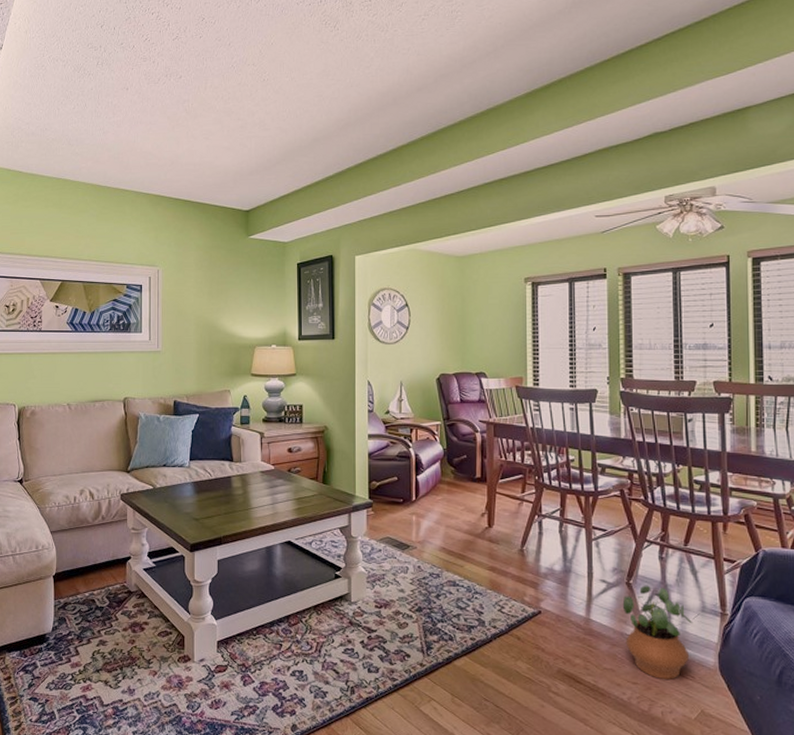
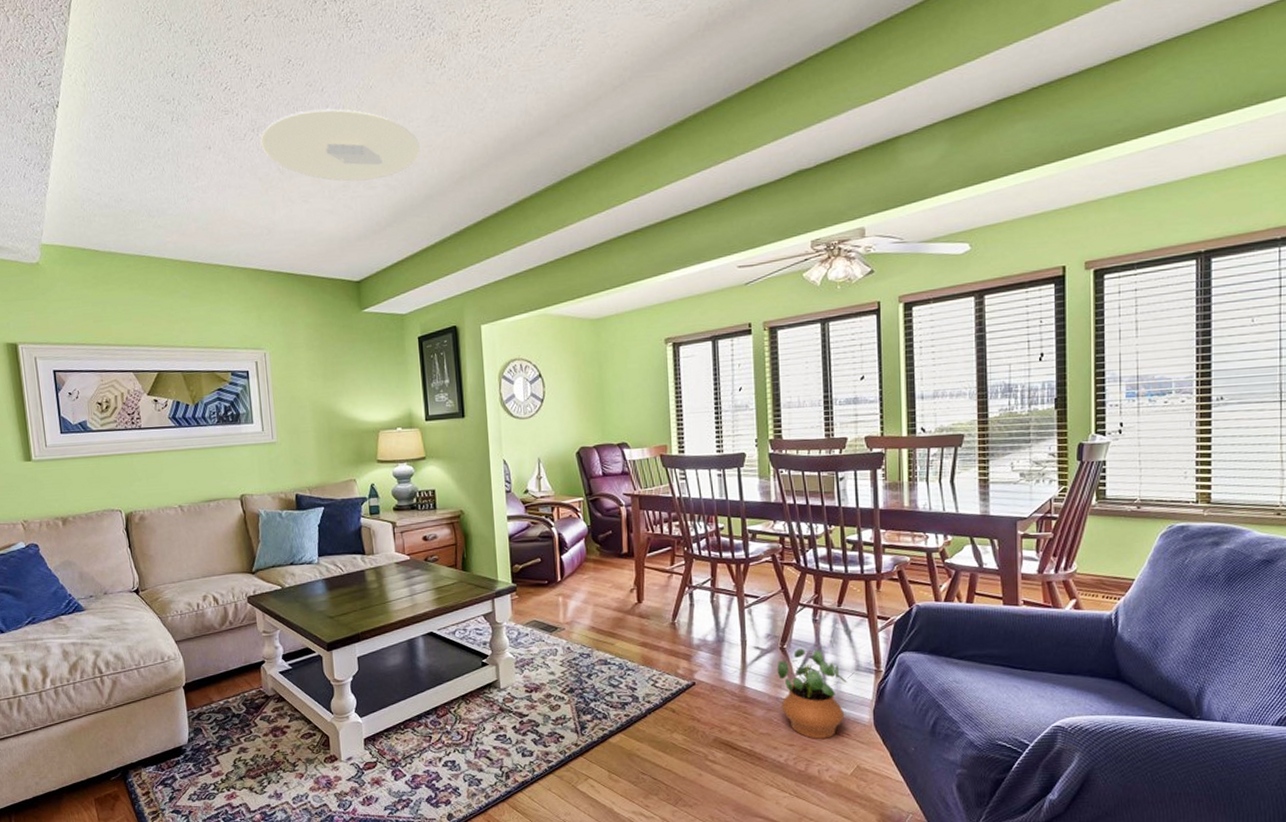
ceiling light: none [172,60,311,123] -> present [260,108,420,182]

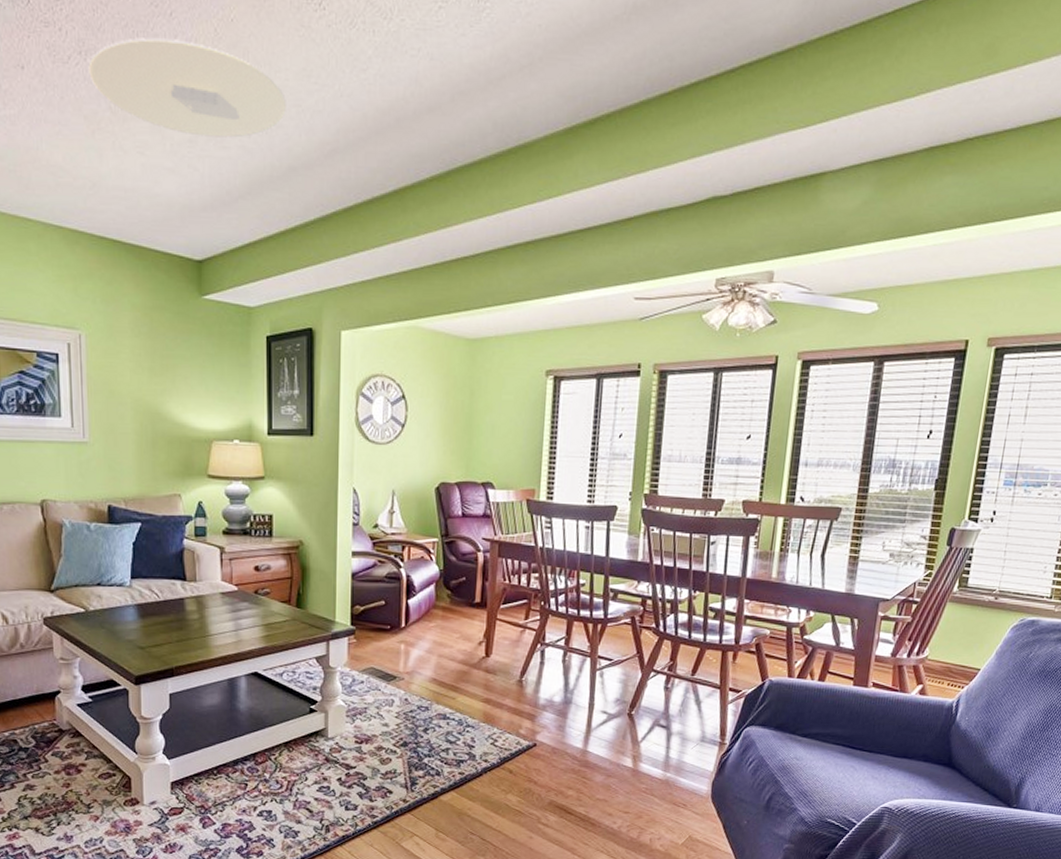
potted plant: present [777,648,848,739] -> none [621,716,692,808]

